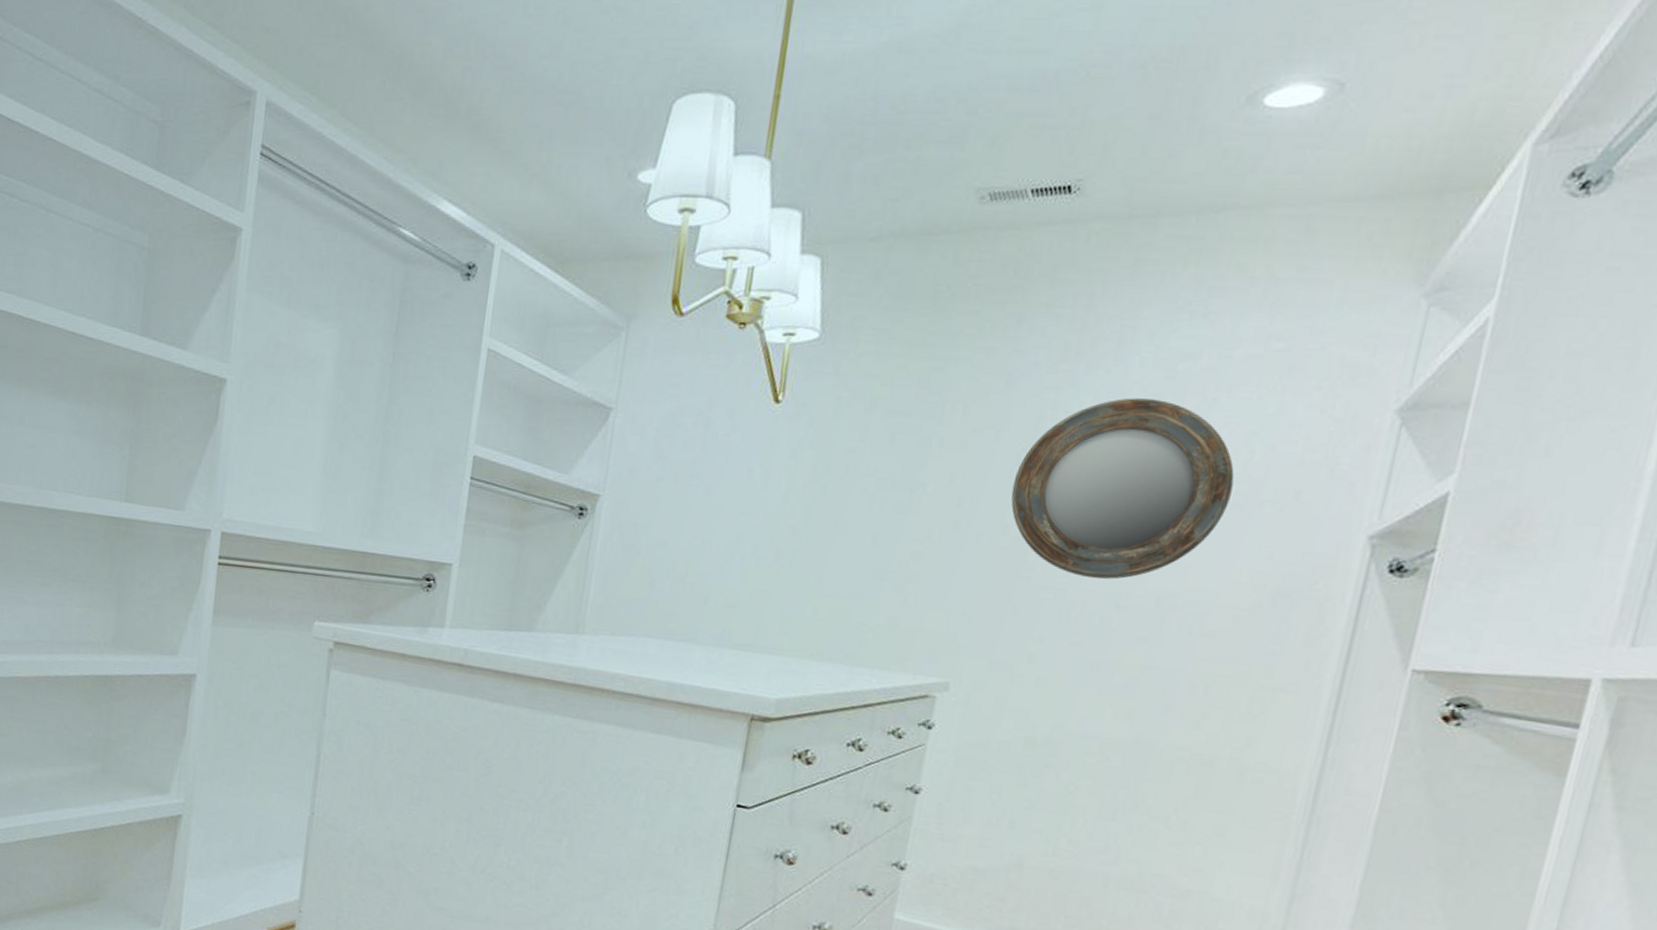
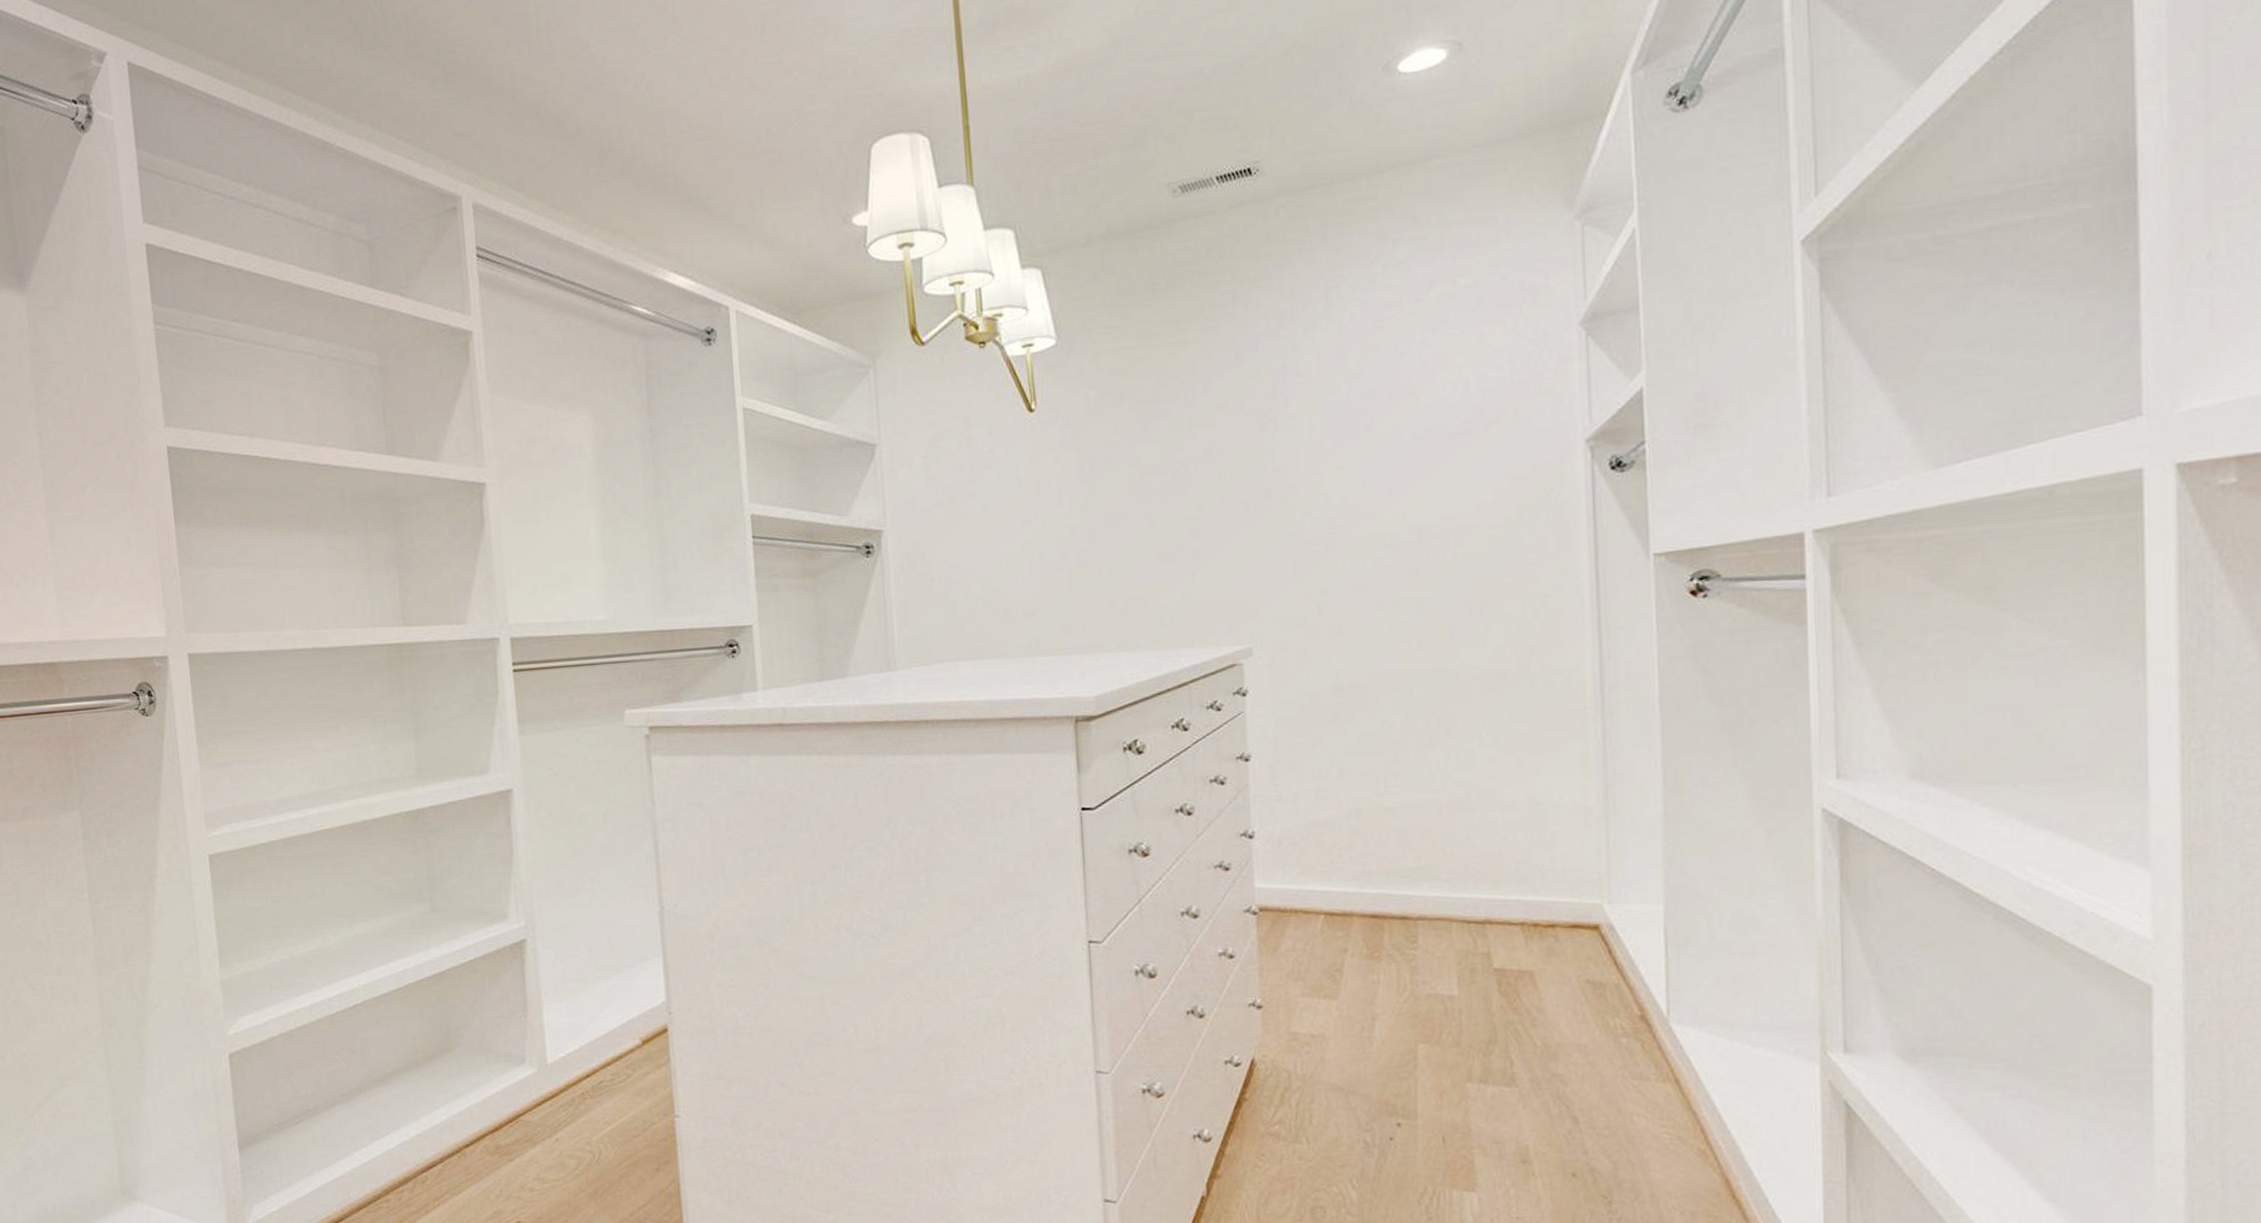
home mirror: present [1011,398,1235,580] -> none [1264,348,1459,525]

